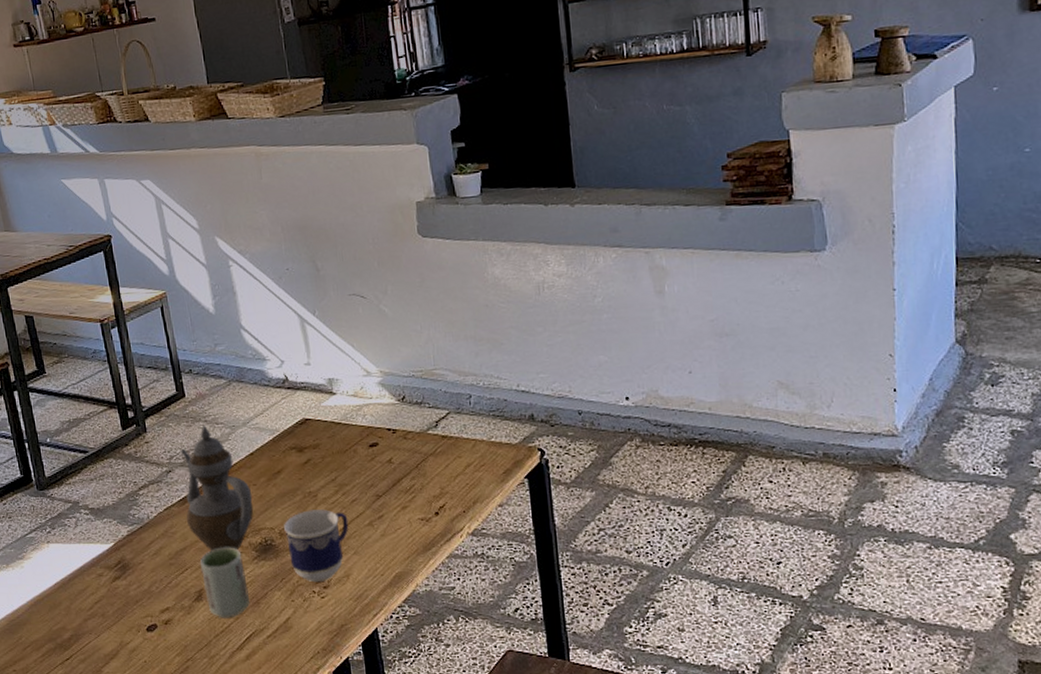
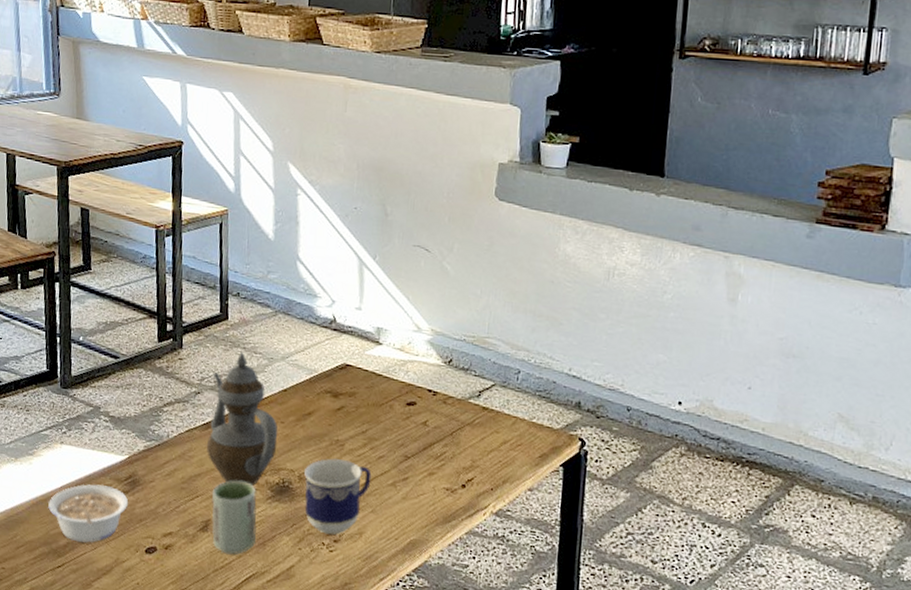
legume: none [46,575,123,632] -> present [48,484,129,543]

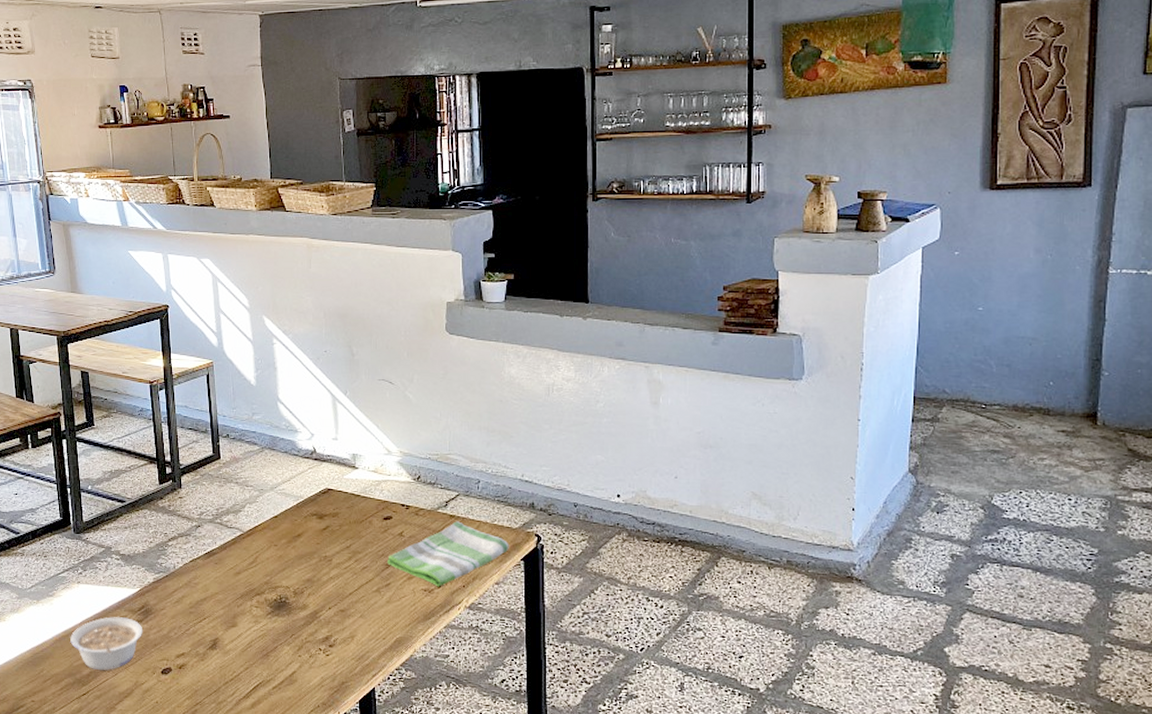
teapot: present [206,351,278,486] -> none [209,486,273,604]
cup: present [211,480,257,555] -> none [217,601,261,668]
cup: present [304,458,372,535] -> none [299,573,358,640]
dish towel: none [407,414,548,488] -> present [387,521,509,587]

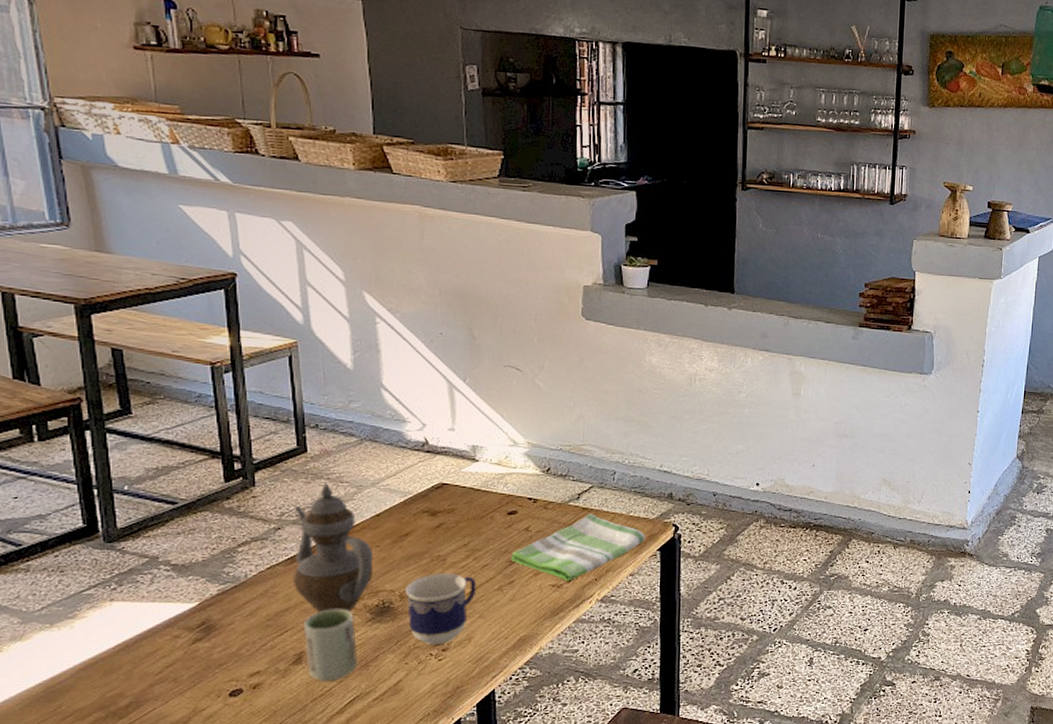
legume: present [70,617,143,670] -> none [100,637,204,699]
teapot: none [209,486,273,604] -> present [292,482,374,613]
cup: none [217,601,261,668] -> present [303,609,358,682]
cup: none [299,573,358,640] -> present [406,573,477,644]

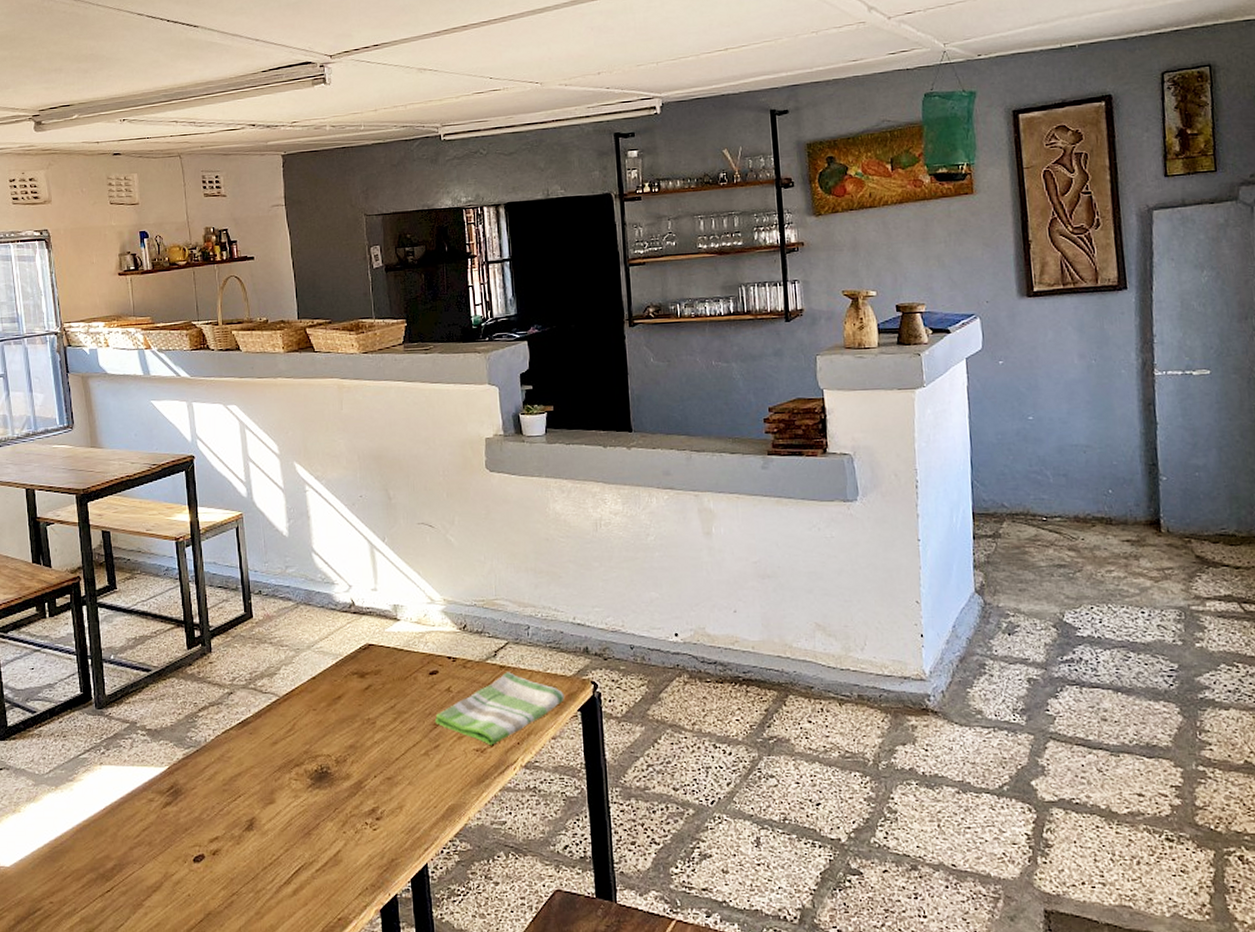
teapot: present [292,482,374,613] -> none [243,646,312,778]
cup: present [303,609,358,682] -> none [253,774,302,850]
cup: present [406,573,477,644] -> none [341,737,405,812]

